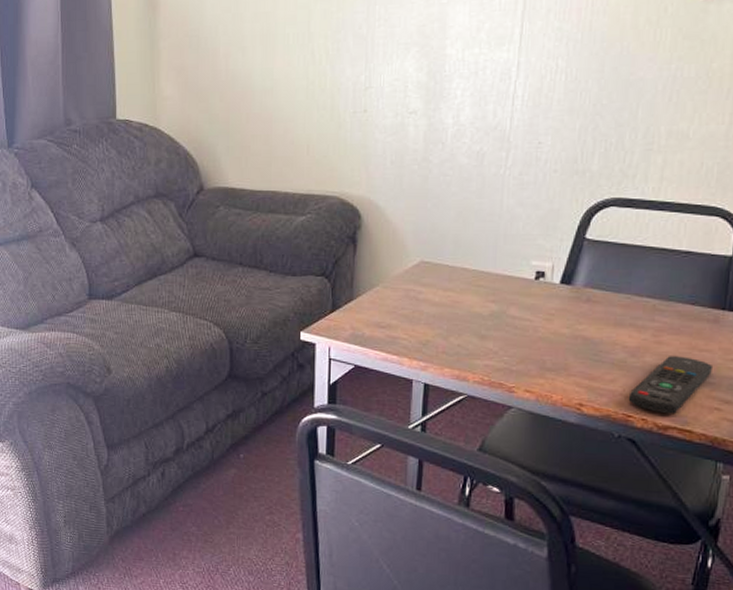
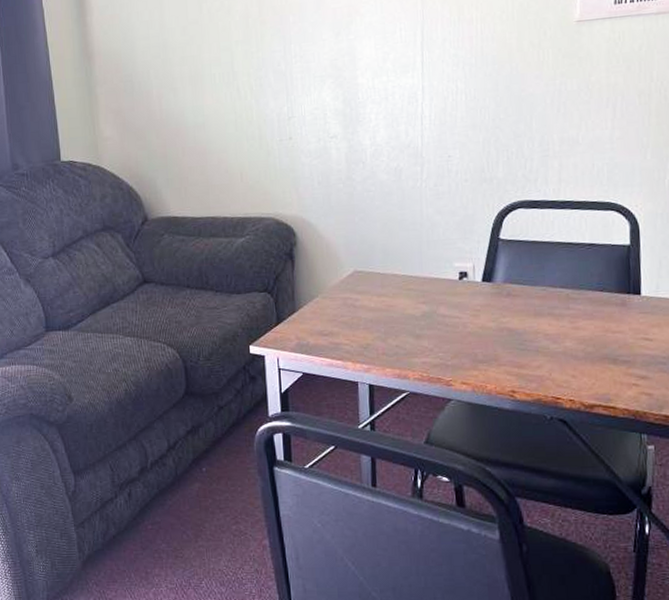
remote control: present [628,356,714,414] -> none [555,339,627,393]

